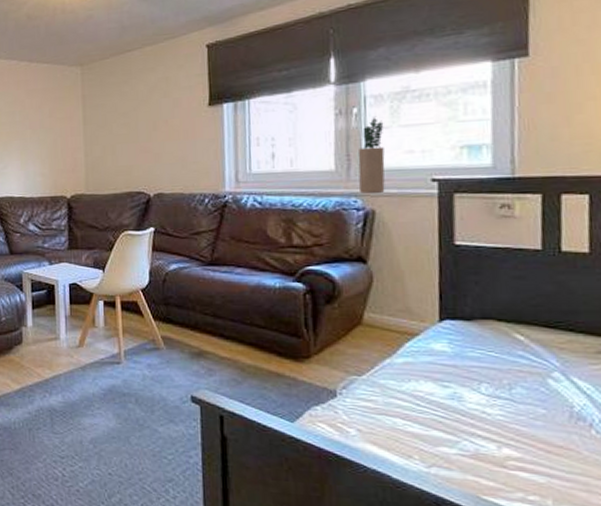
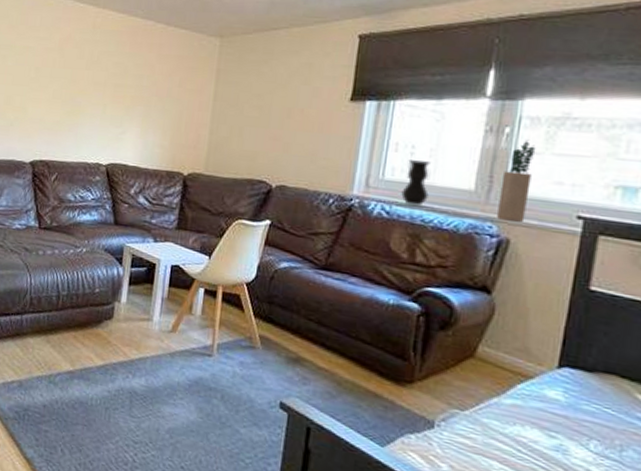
vase: none [269,150,295,193] -> present [401,160,430,206]

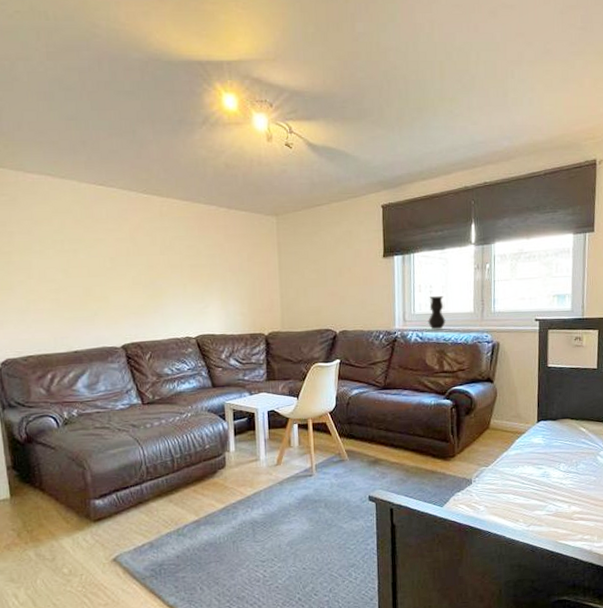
vase: present [497,139,536,224] -> none [489,271,507,331]

